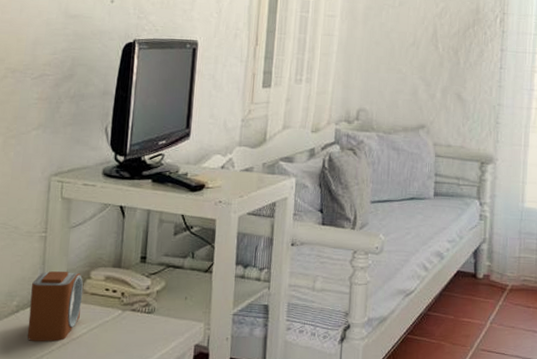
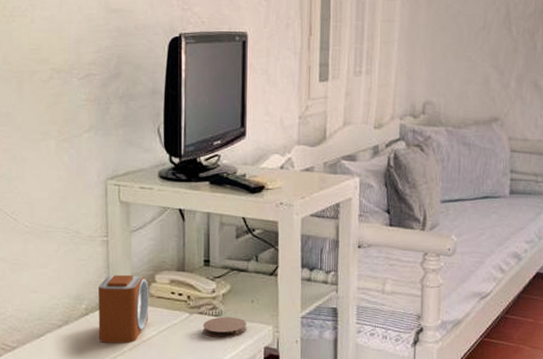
coaster: none [134,314,179,336] -> present [202,317,247,339]

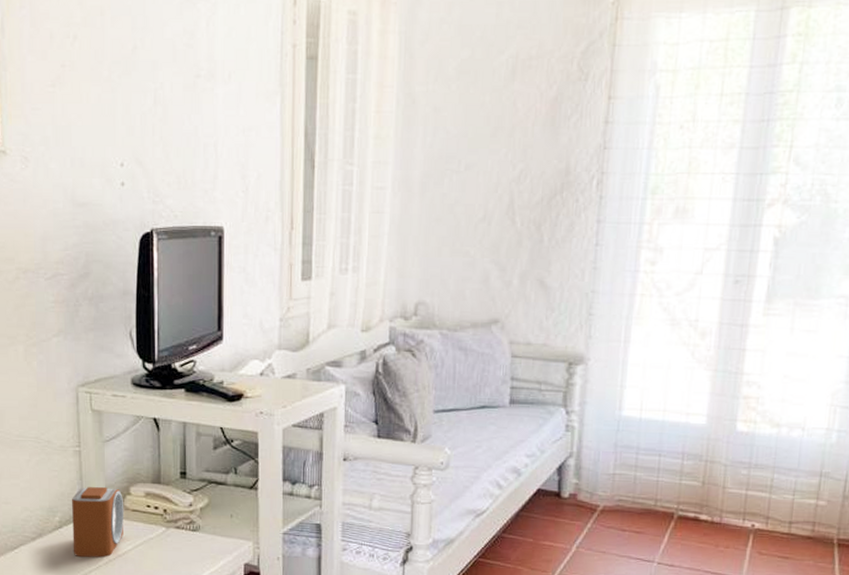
coaster: present [202,317,247,339] -> none [180,531,226,554]

